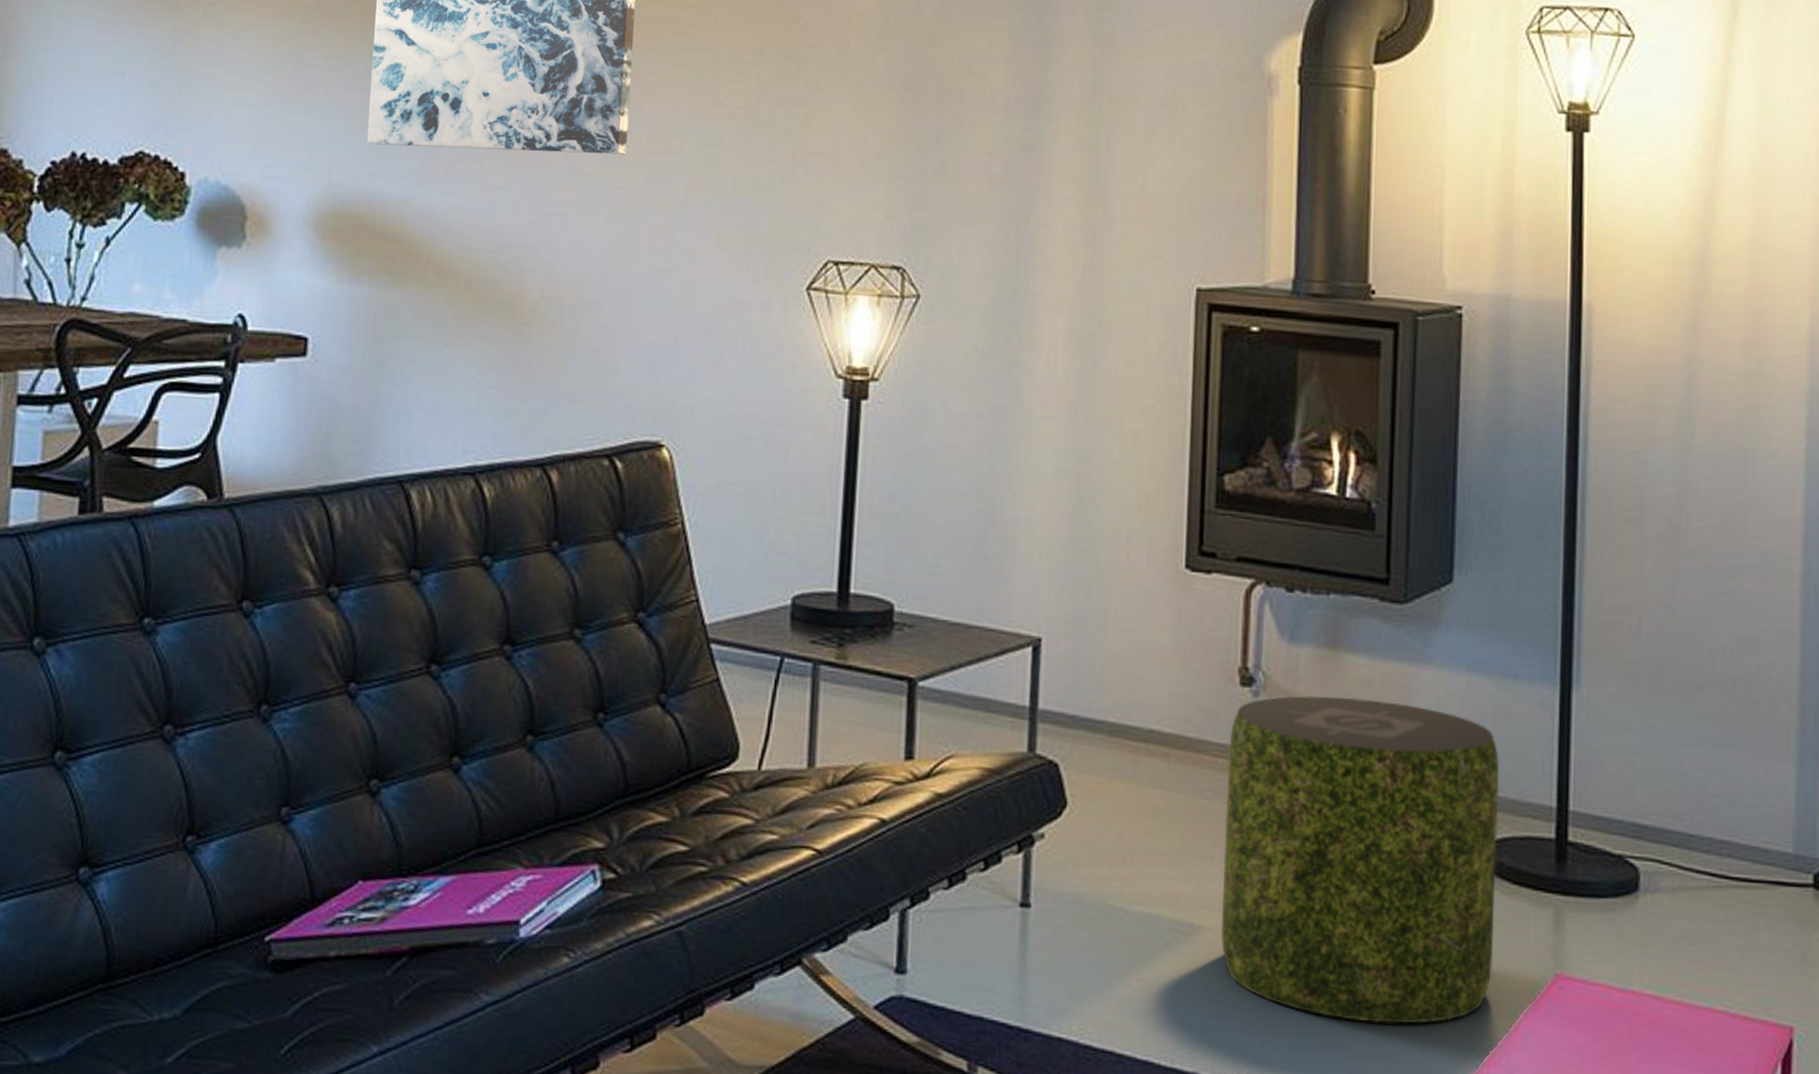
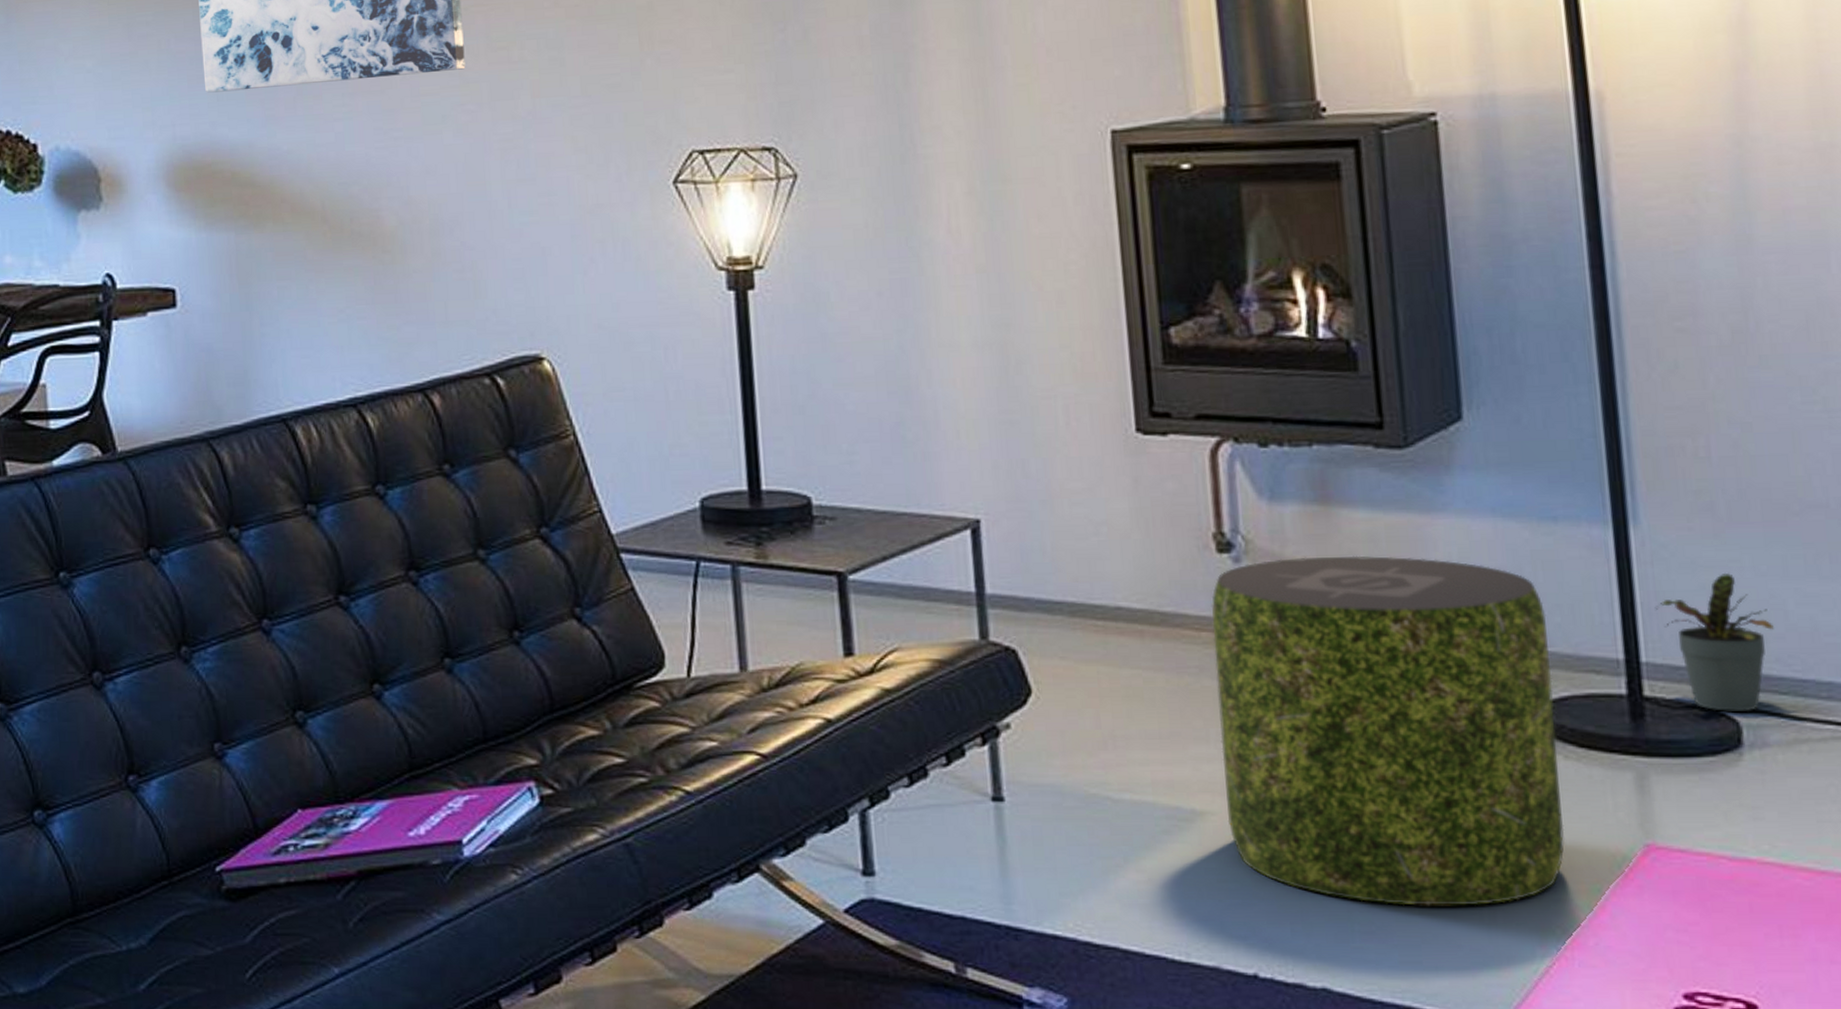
potted plant: none [1584,736,1673,860] -> present [1655,572,1774,713]

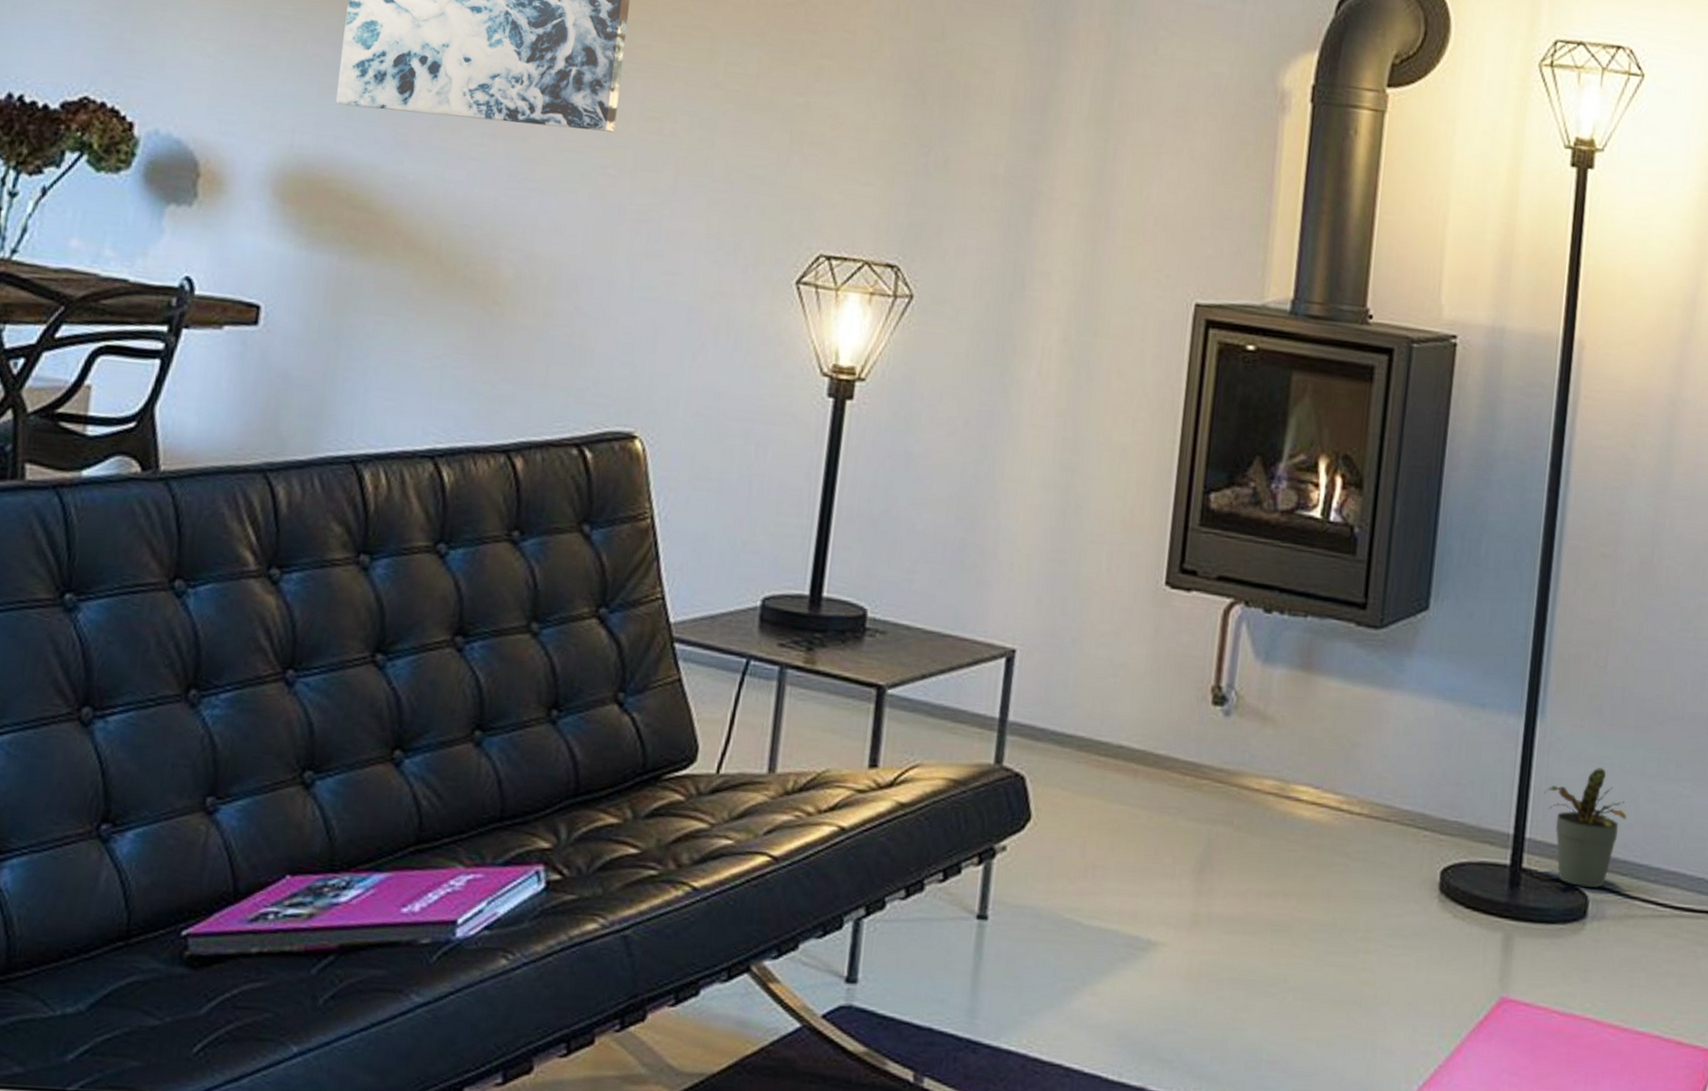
pouf: present [1211,555,1565,906] -> none [1176,716,1462,1043]

